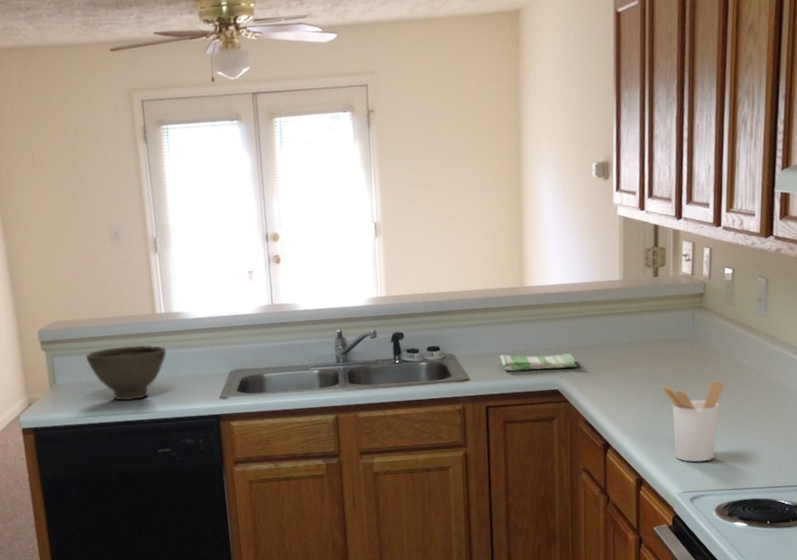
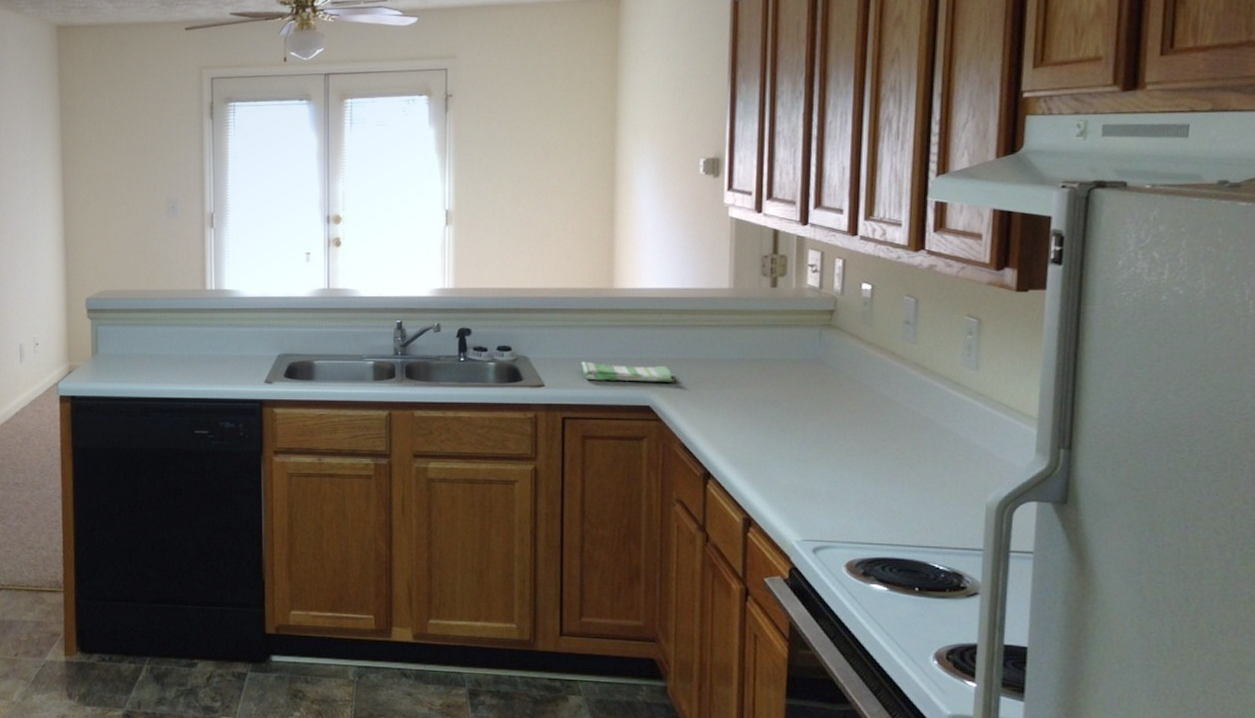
bowl: present [86,345,167,401] -> none [131,320,214,377]
utensil holder: present [661,380,724,462] -> none [778,412,859,507]

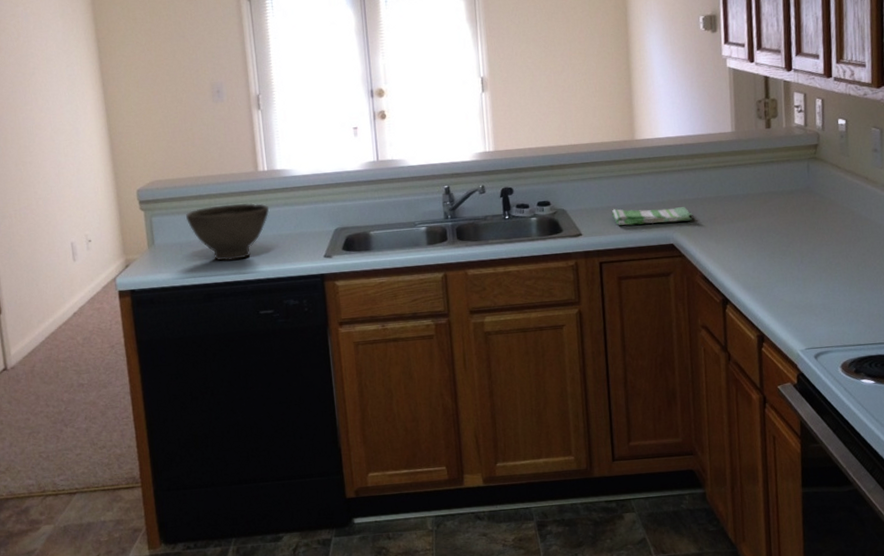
bowl: none [131,320,214,377] -> present [186,203,270,262]

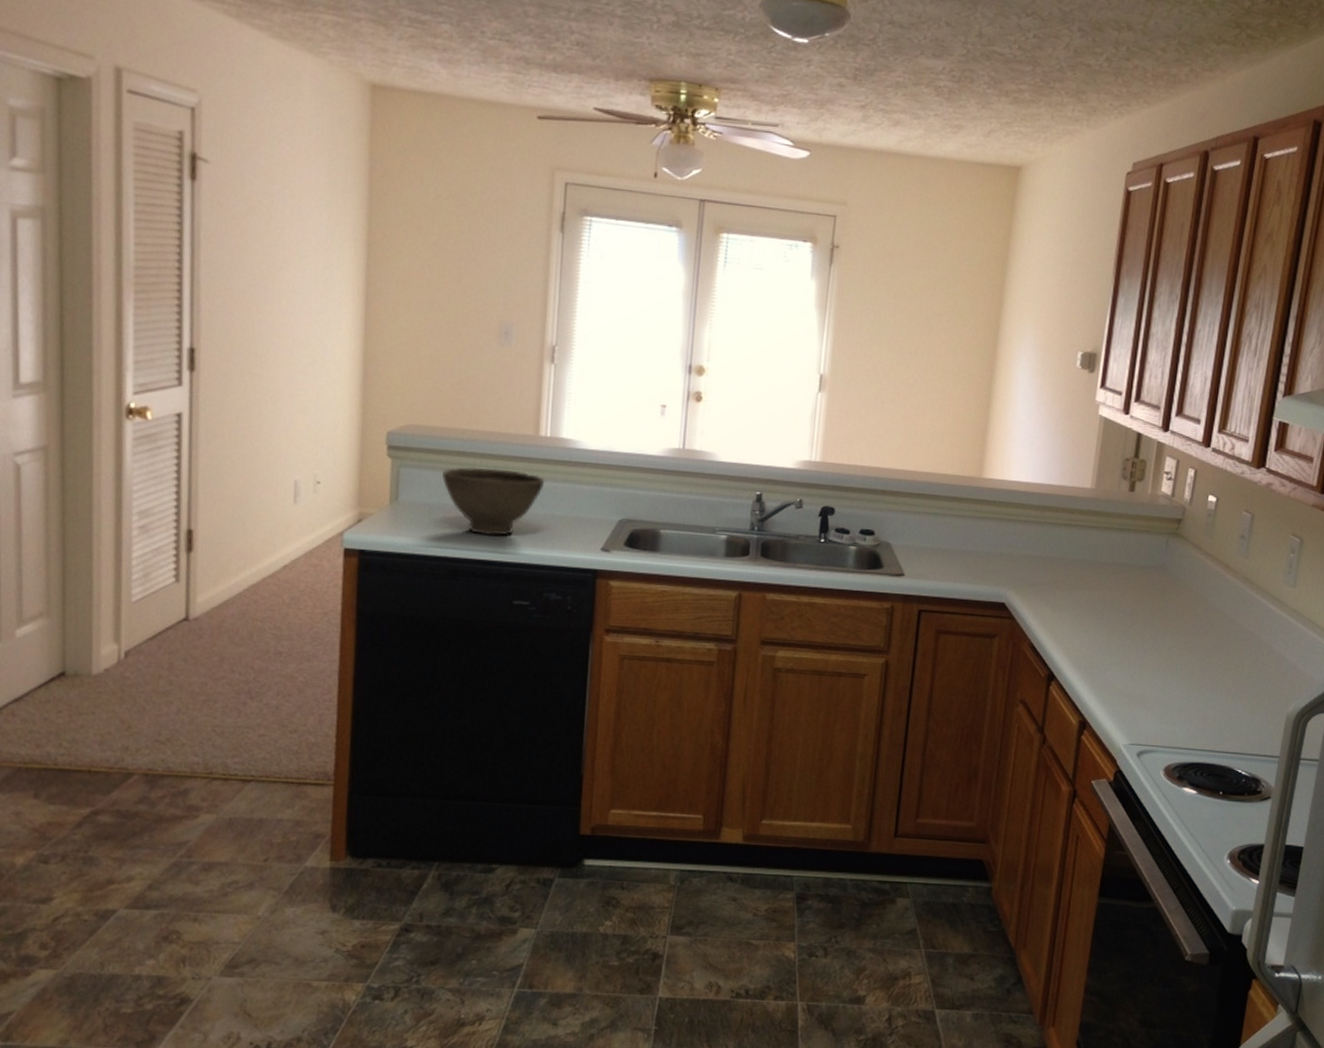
dish towel: present [611,207,693,226] -> none [941,552,1032,580]

